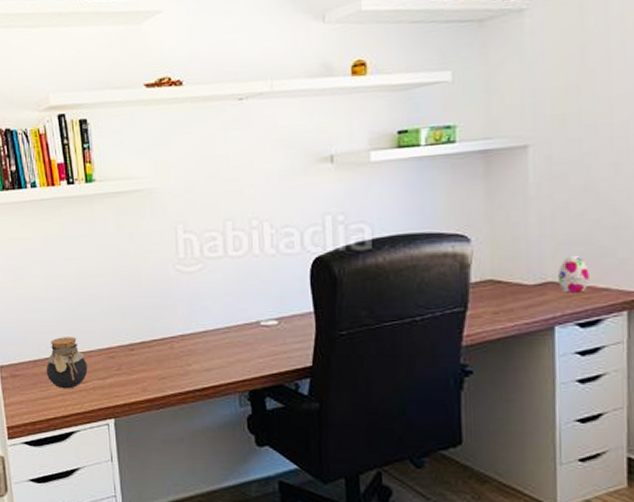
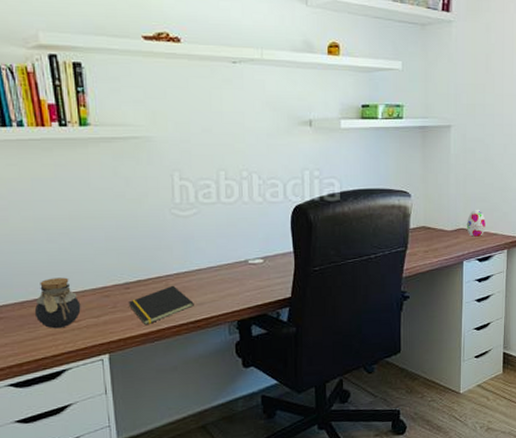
notepad: none [132,348,201,391] -> present [128,285,194,326]

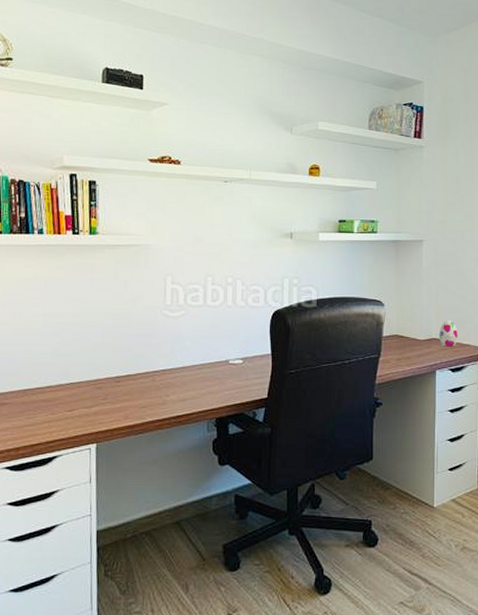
jar: present [34,277,81,329] -> none [35,369,76,417]
notepad: present [128,285,194,326] -> none [117,381,177,418]

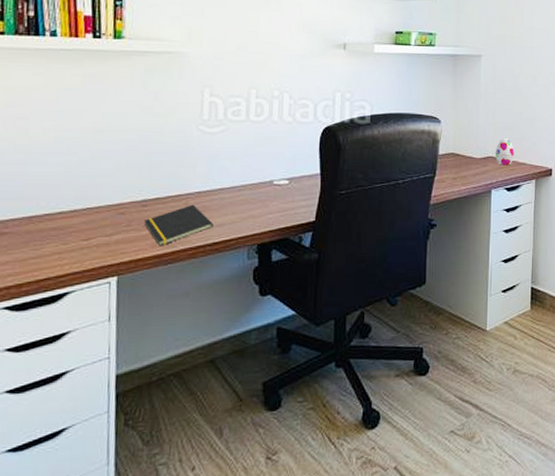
notepad: none [117,381,177,418] -> present [143,204,213,246]

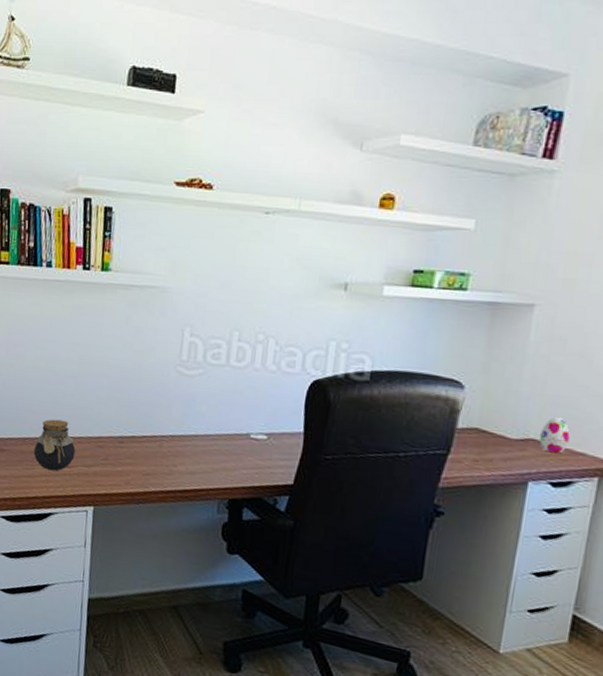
jar: none [42,192,93,247] -> present [33,419,76,471]
notepad: present [143,204,213,246] -> none [119,447,185,485]

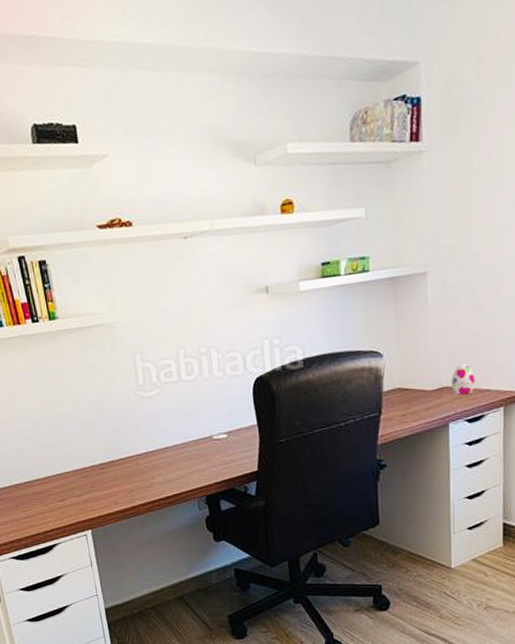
jar: present [33,419,76,471] -> none [26,461,65,508]

